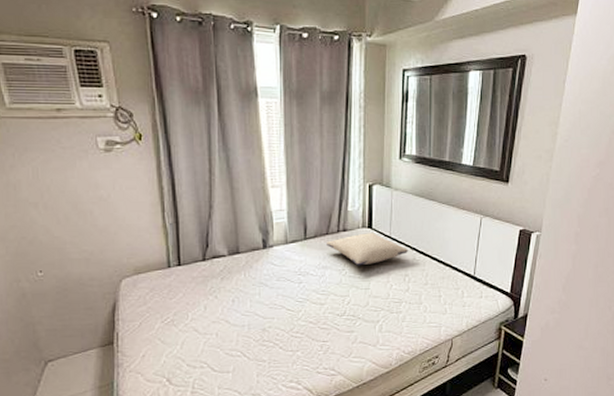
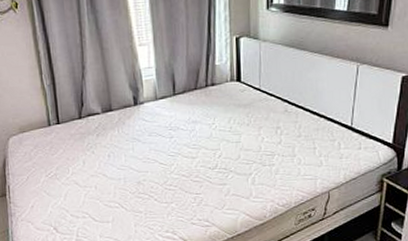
pillow: present [327,233,408,266] -> none [195,86,279,120]

